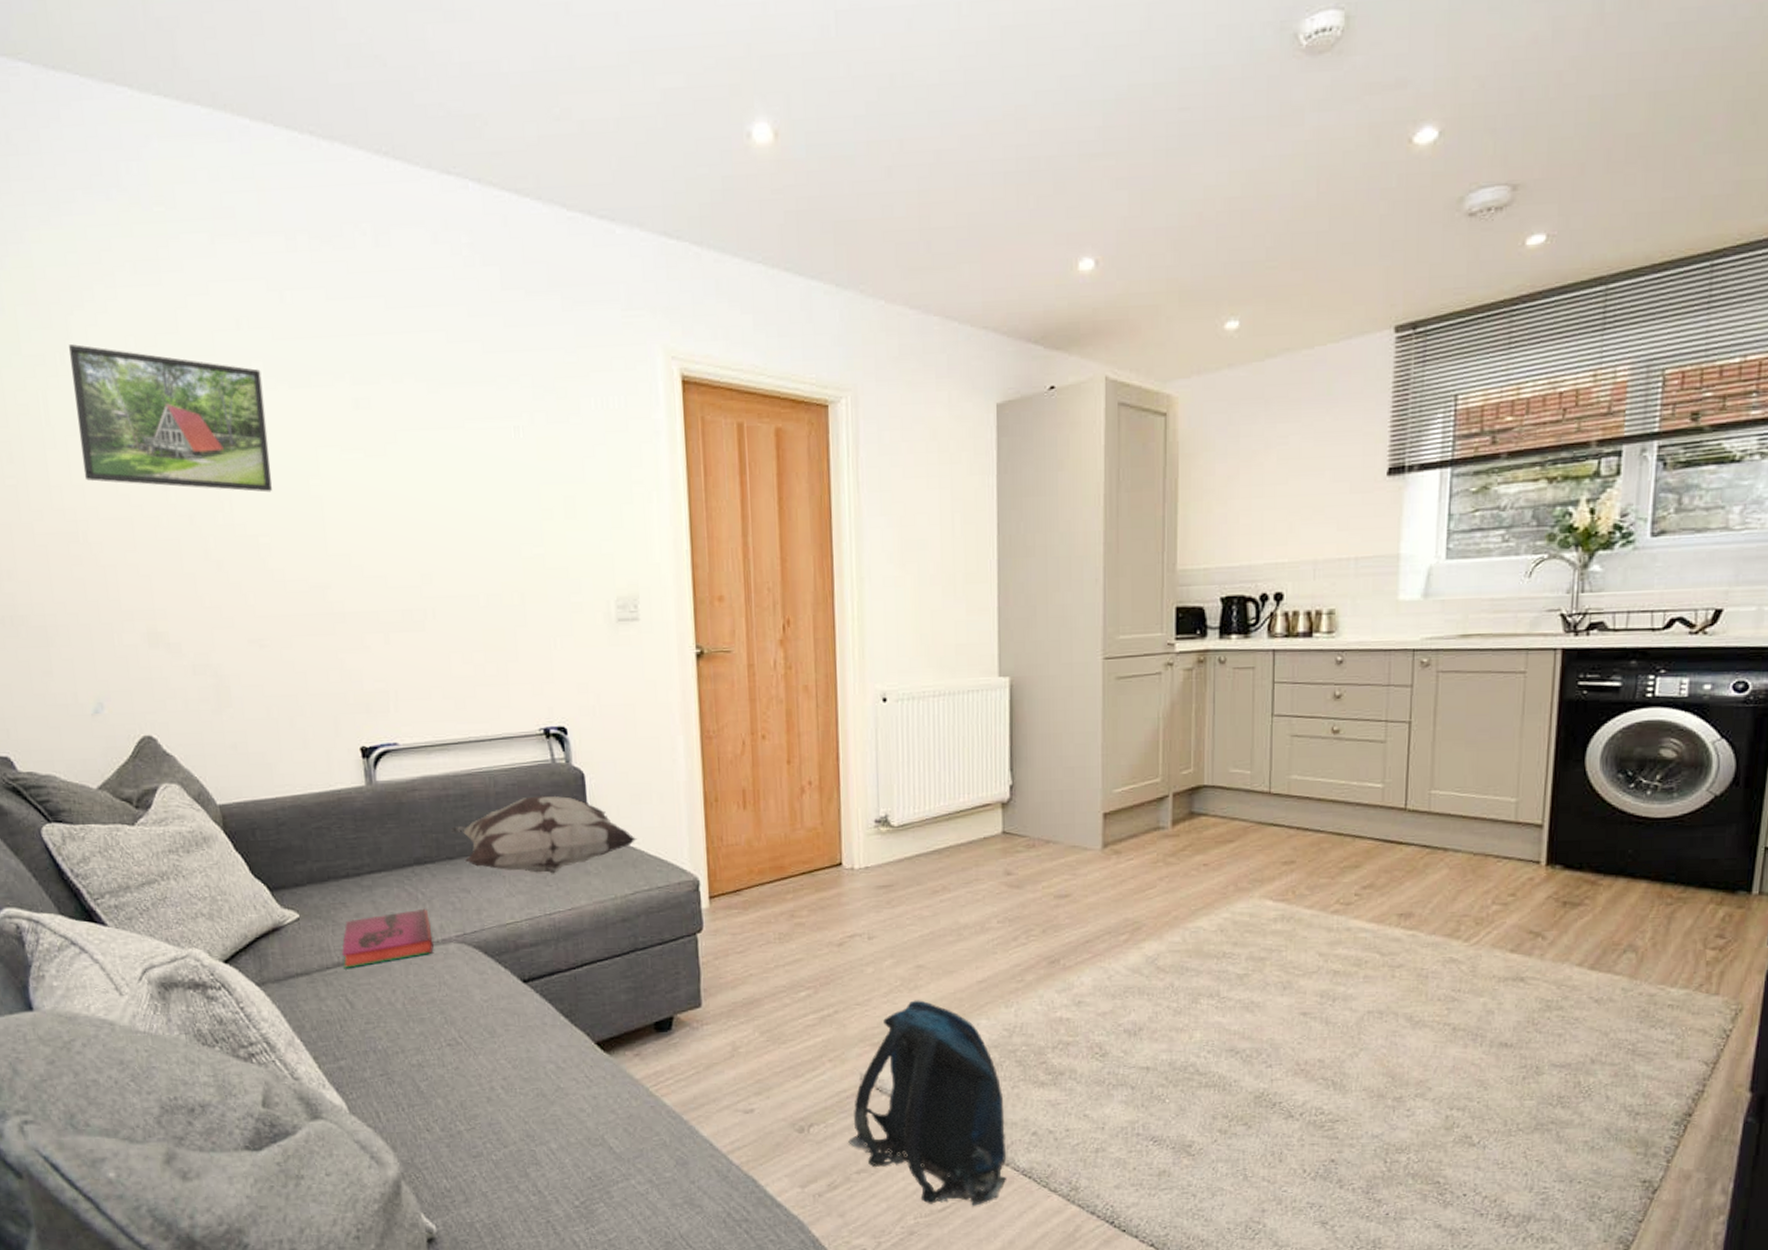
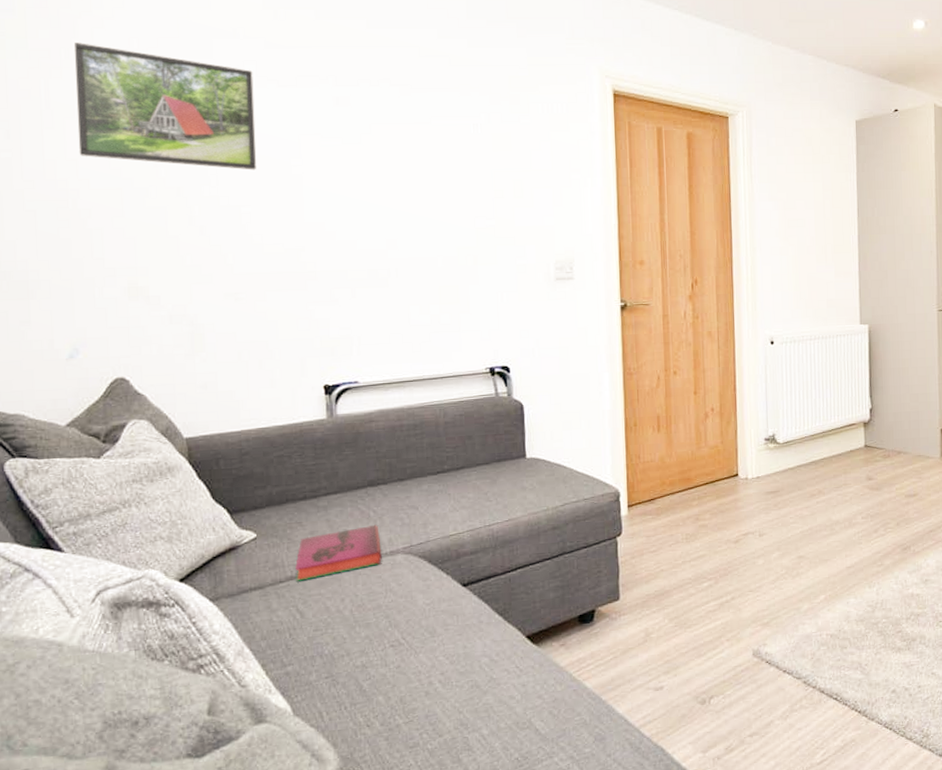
decorative pillow: present [451,795,637,874] -> none [404,423,567,491]
backpack: present [848,1000,1007,1206] -> none [743,585,872,759]

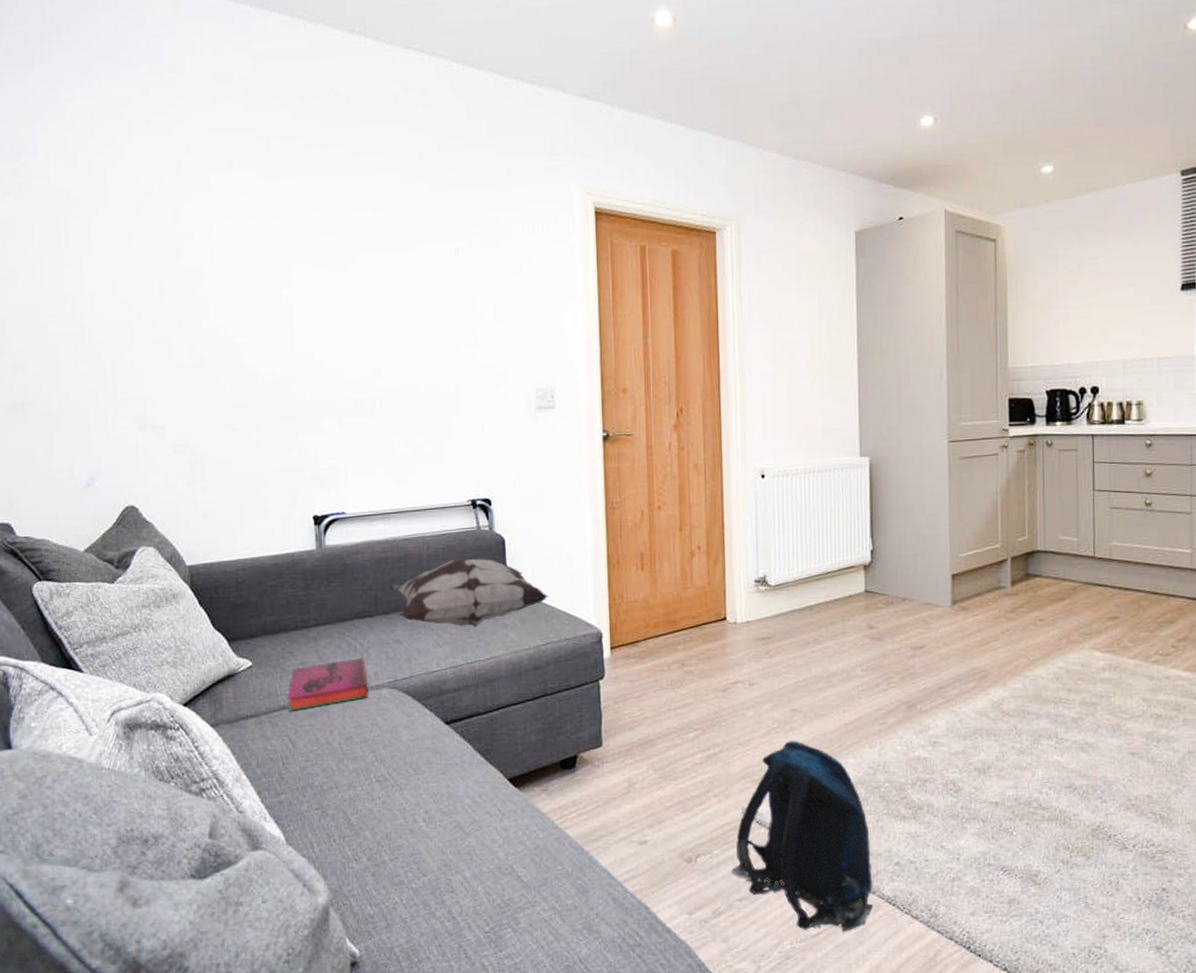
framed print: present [75,43,257,170] -> none [90,181,251,301]
decorative pillow: none [404,423,567,491] -> present [388,558,549,627]
backpack: none [743,585,872,759] -> present [731,740,873,932]

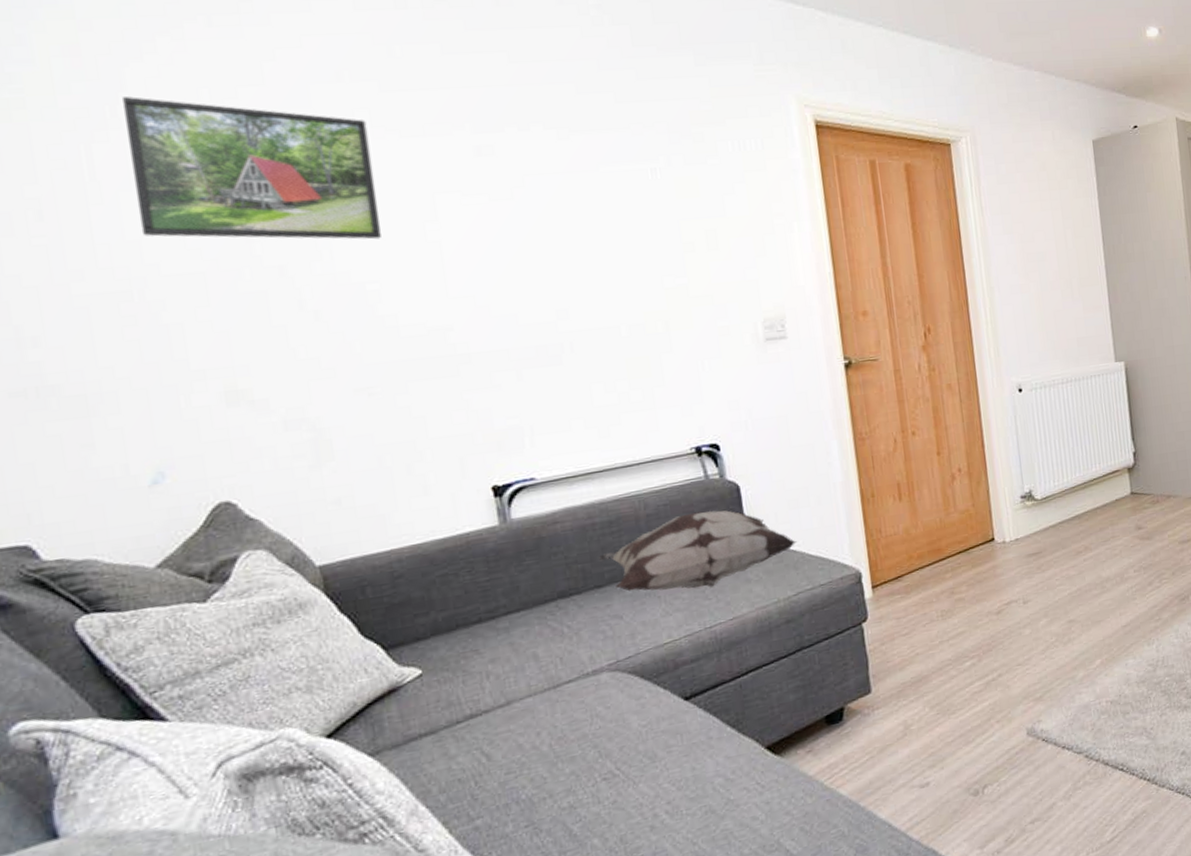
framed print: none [90,181,251,301] -> present [123,96,381,240]
hardback book: present [288,657,368,711] -> none [475,641,583,719]
backpack: present [731,740,873,932] -> none [1021,651,1163,838]

